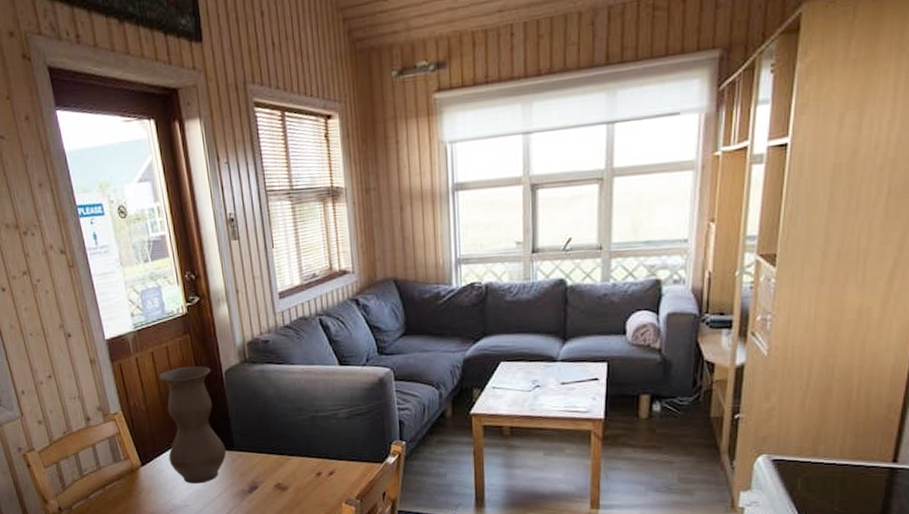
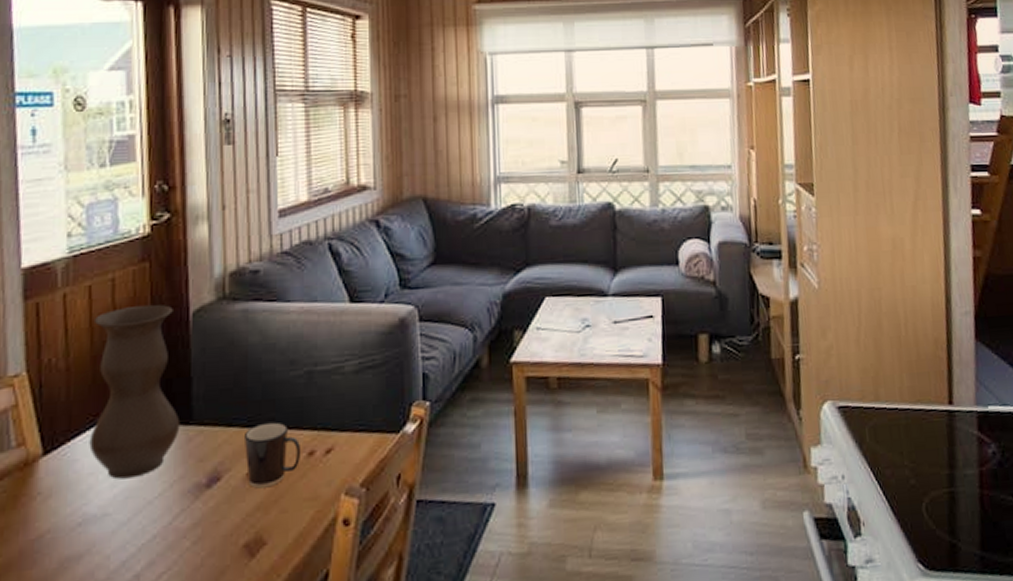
mug: none [270,451,312,496] -> present [243,421,302,489]

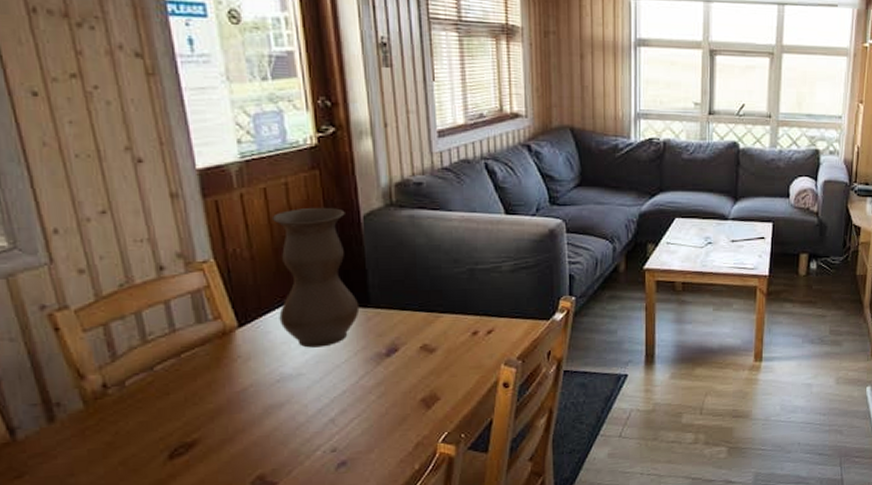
mug: present [243,421,302,489] -> none [416,308,467,358]

